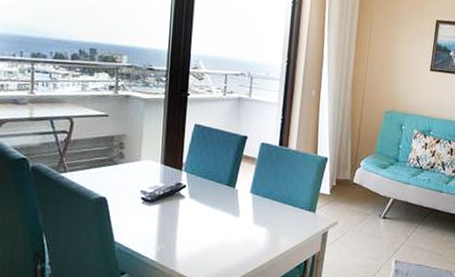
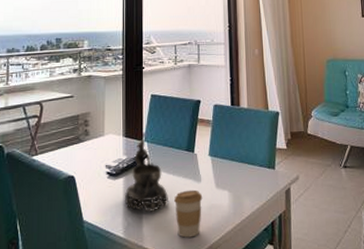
decorative bowl: none [158,169,205,241] -> present [124,139,168,213]
coffee cup: none [210,223,240,267] -> present [174,189,203,238]

